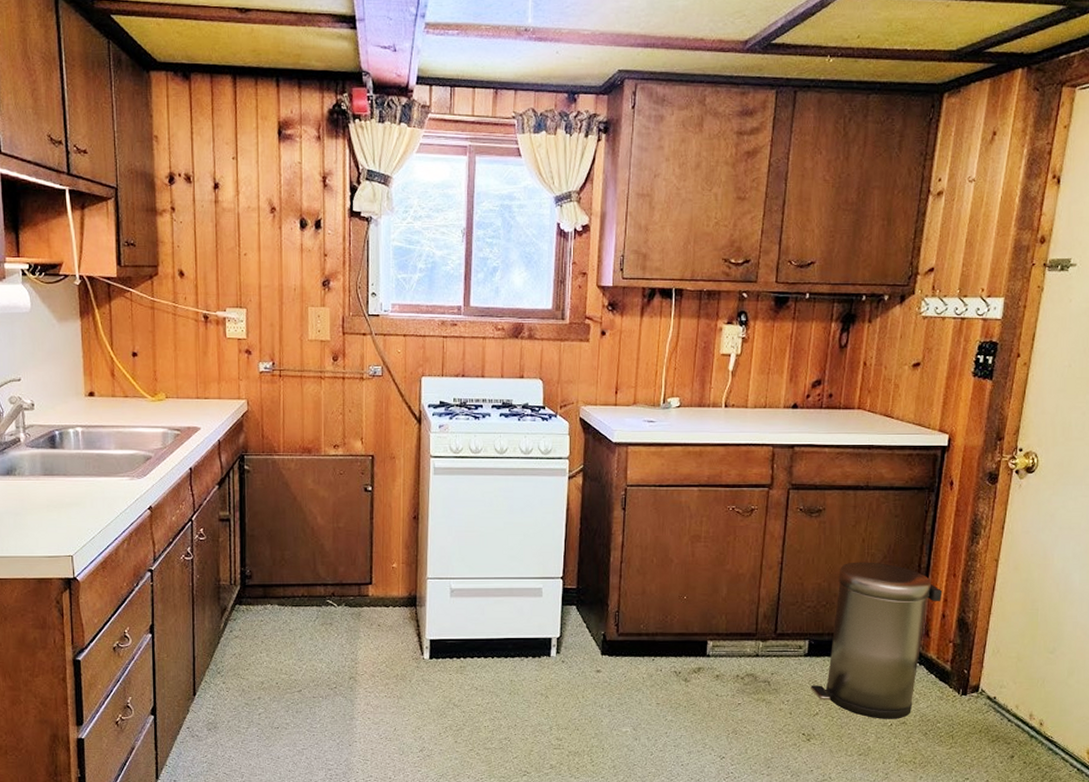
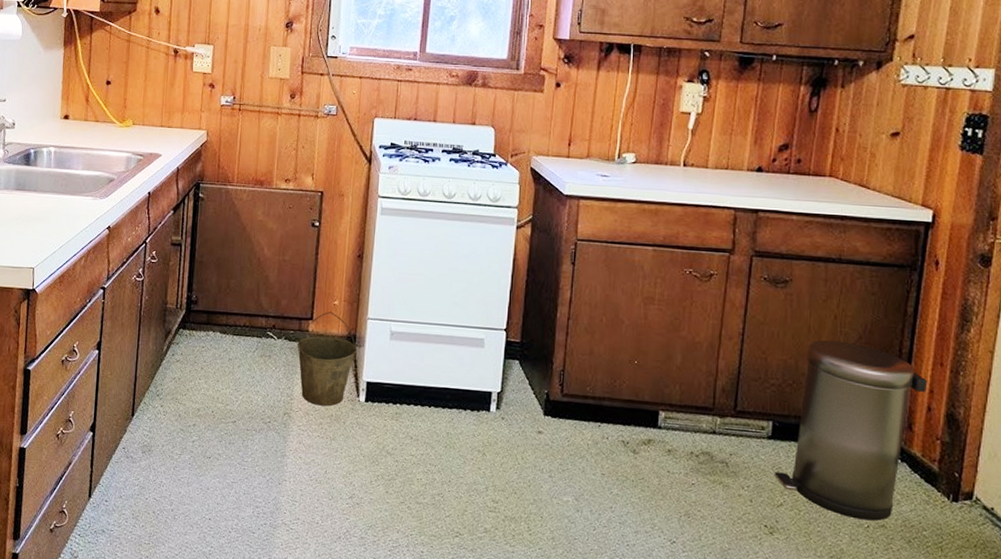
bucket: none [357,575,418,667] -> present [297,312,357,406]

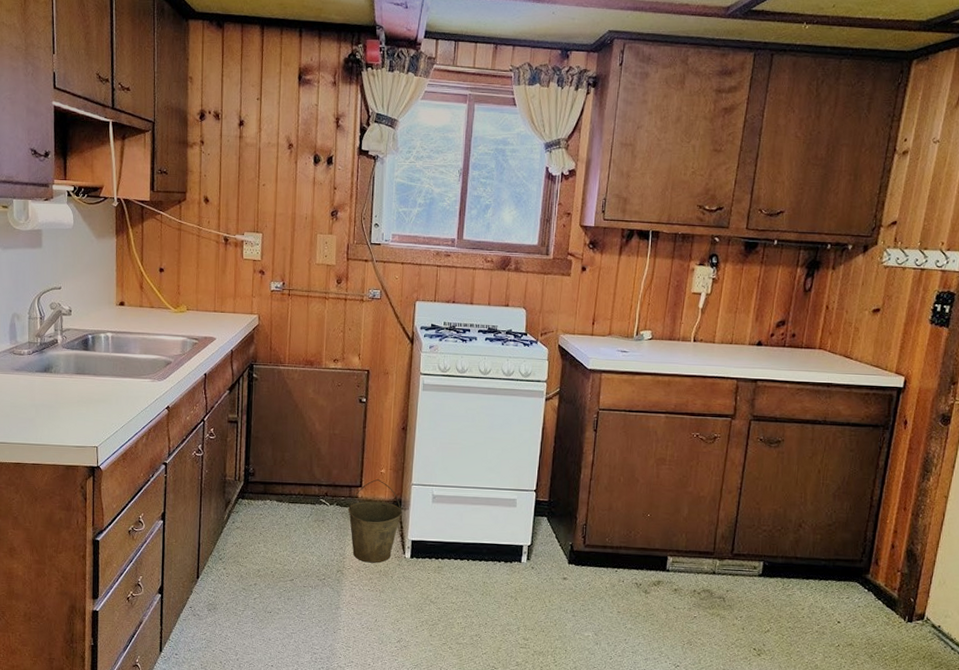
pedal bin: present [774,340,928,521] -> none [763,491,893,641]

